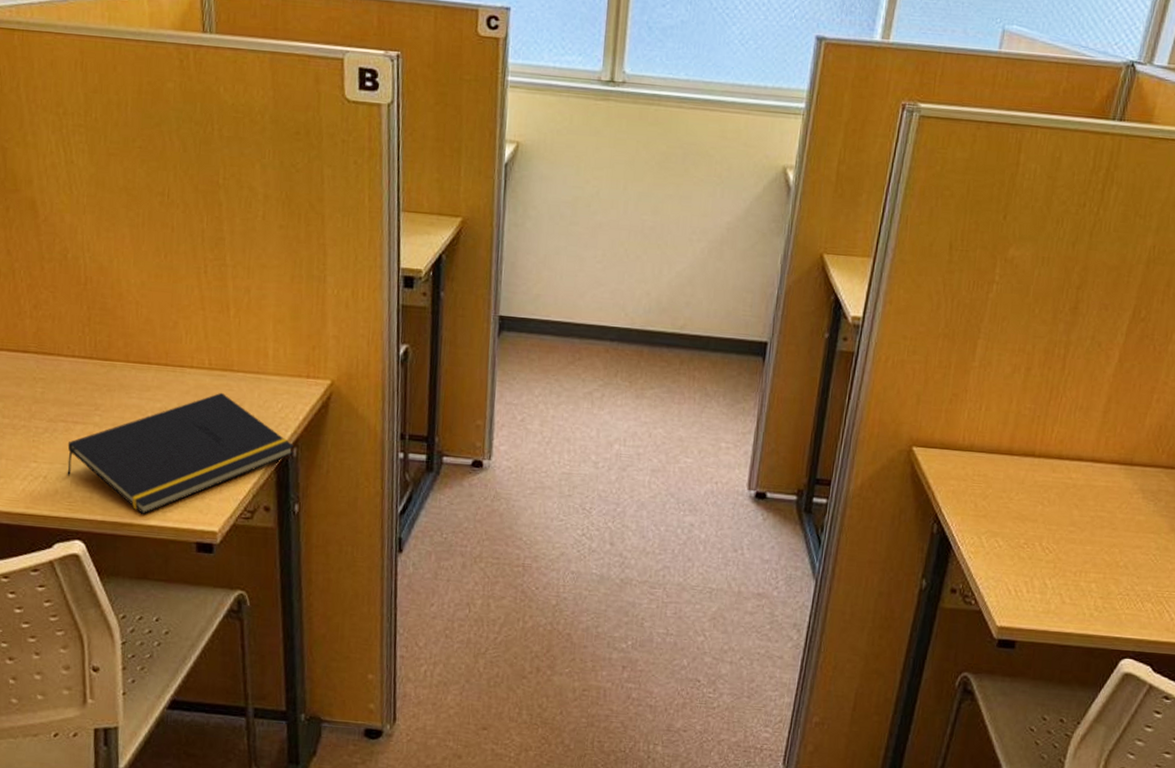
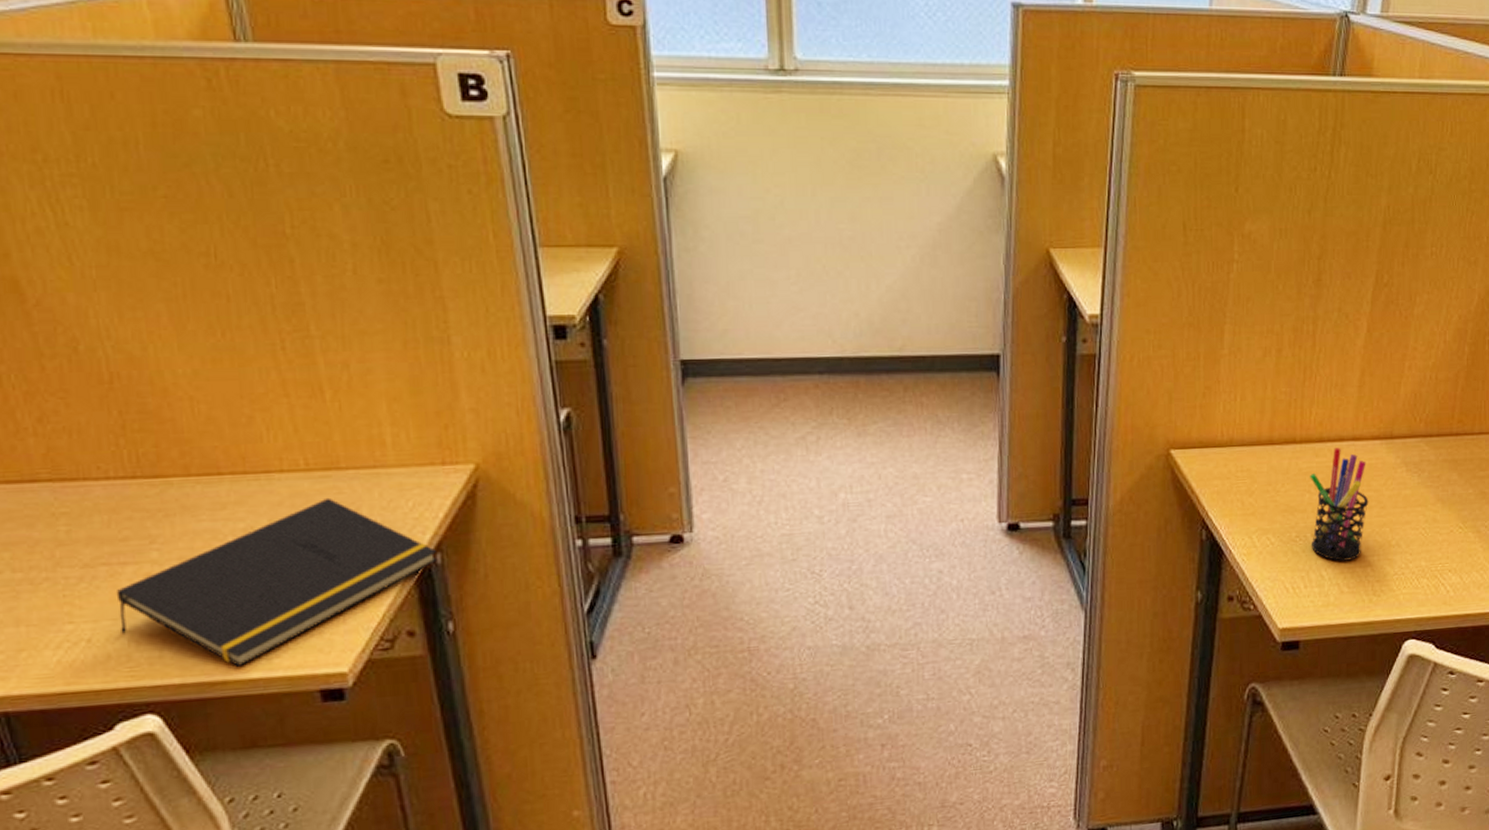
pen holder: none [1037,466,1103,574] -> present [1310,448,1369,561]

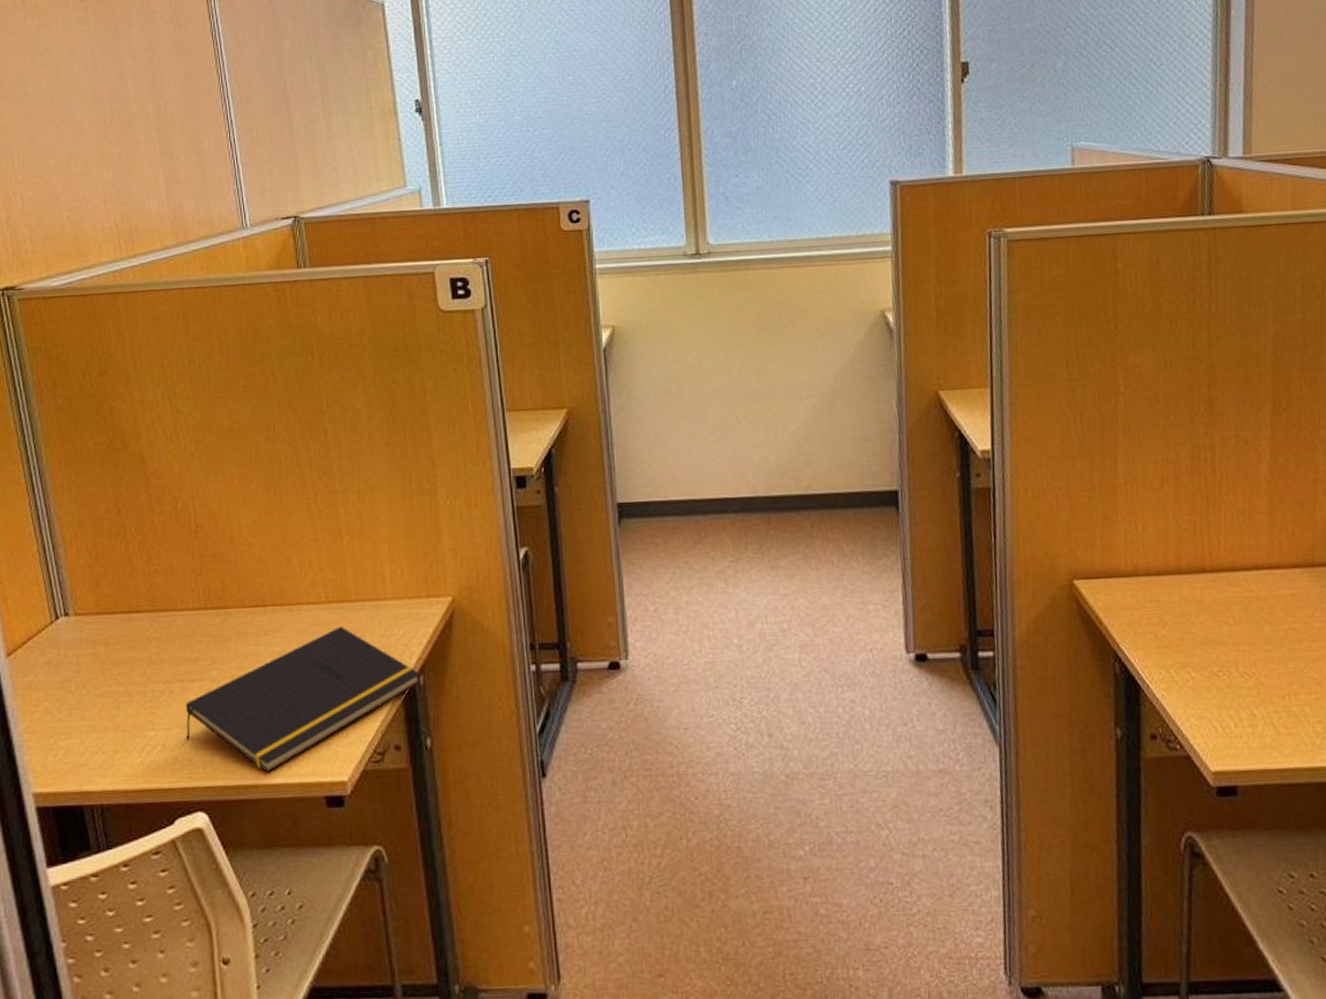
pen holder: present [1310,448,1369,561] -> none [1226,577,1297,699]

